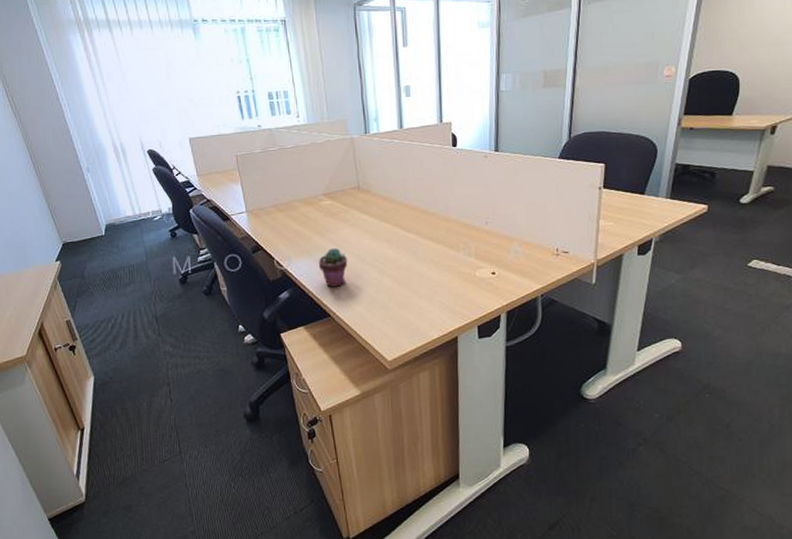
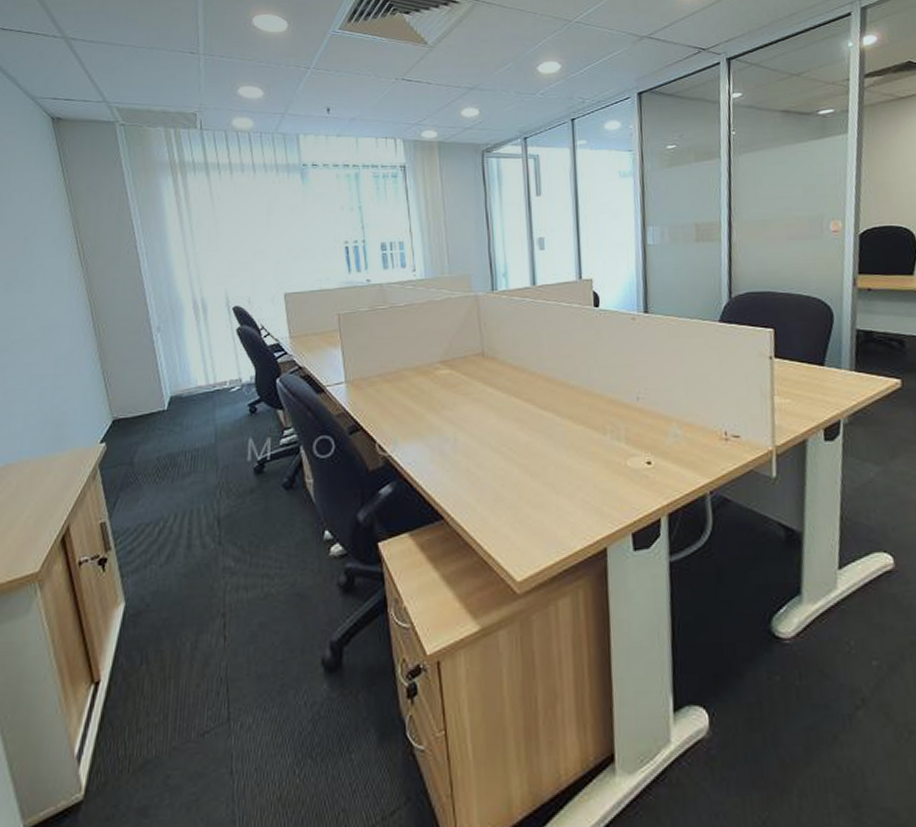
potted succulent: present [318,248,348,287] -> none [430,429,468,480]

